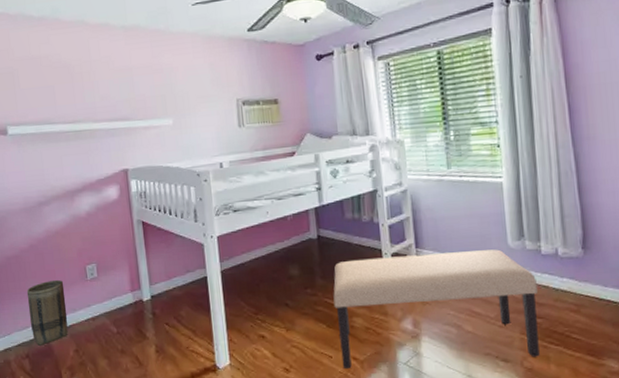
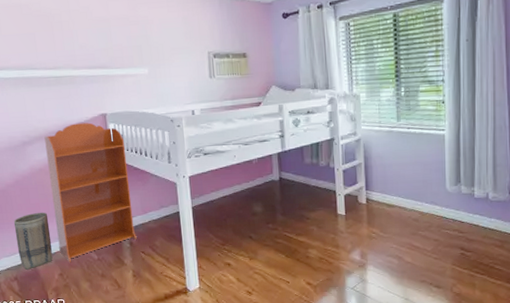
bookcase: none [61,179,160,337] -> present [44,122,137,262]
bench: present [333,249,540,369] -> none [292,193,469,293]

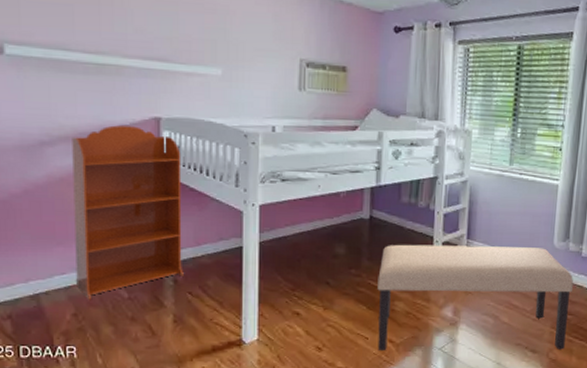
basket: present [13,212,53,270] -> none [14,233,67,306]
bench: none [292,193,469,293] -> present [377,244,573,351]

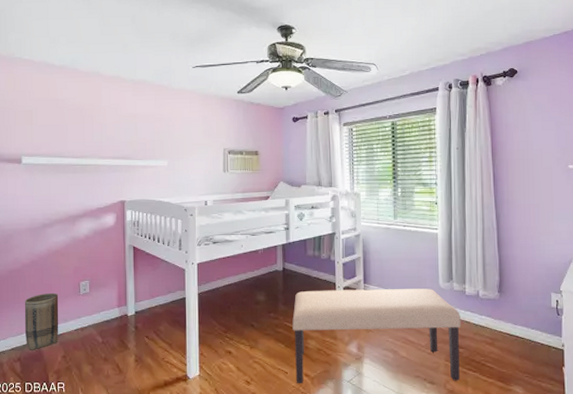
basket: none [14,233,67,306] -> present [24,292,59,350]
bookcase: present [72,125,184,300] -> none [64,208,142,344]

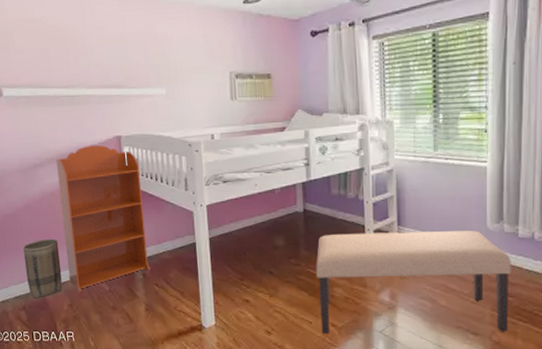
bookcase: none [64,208,142,344] -> present [56,145,150,293]

